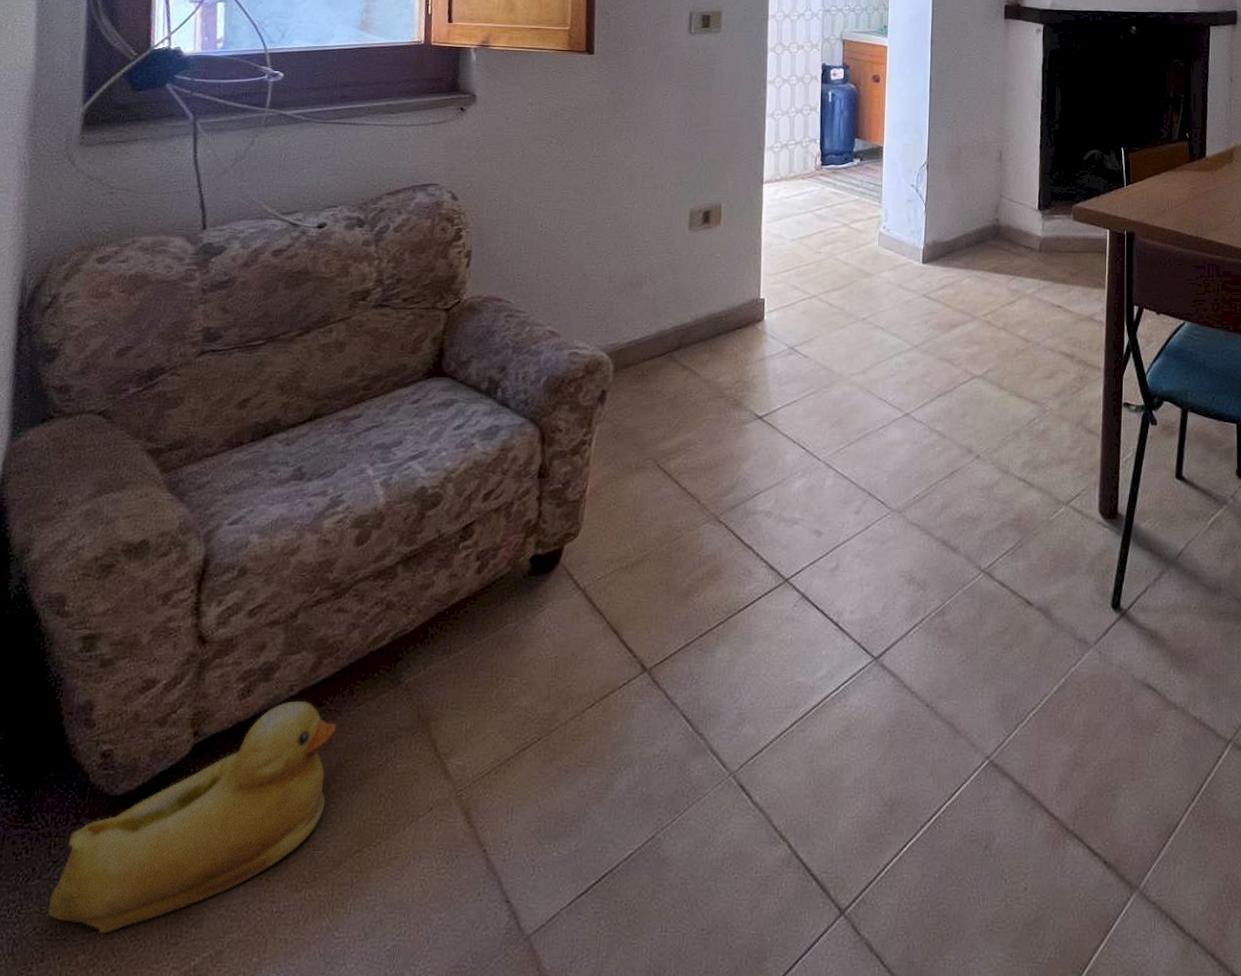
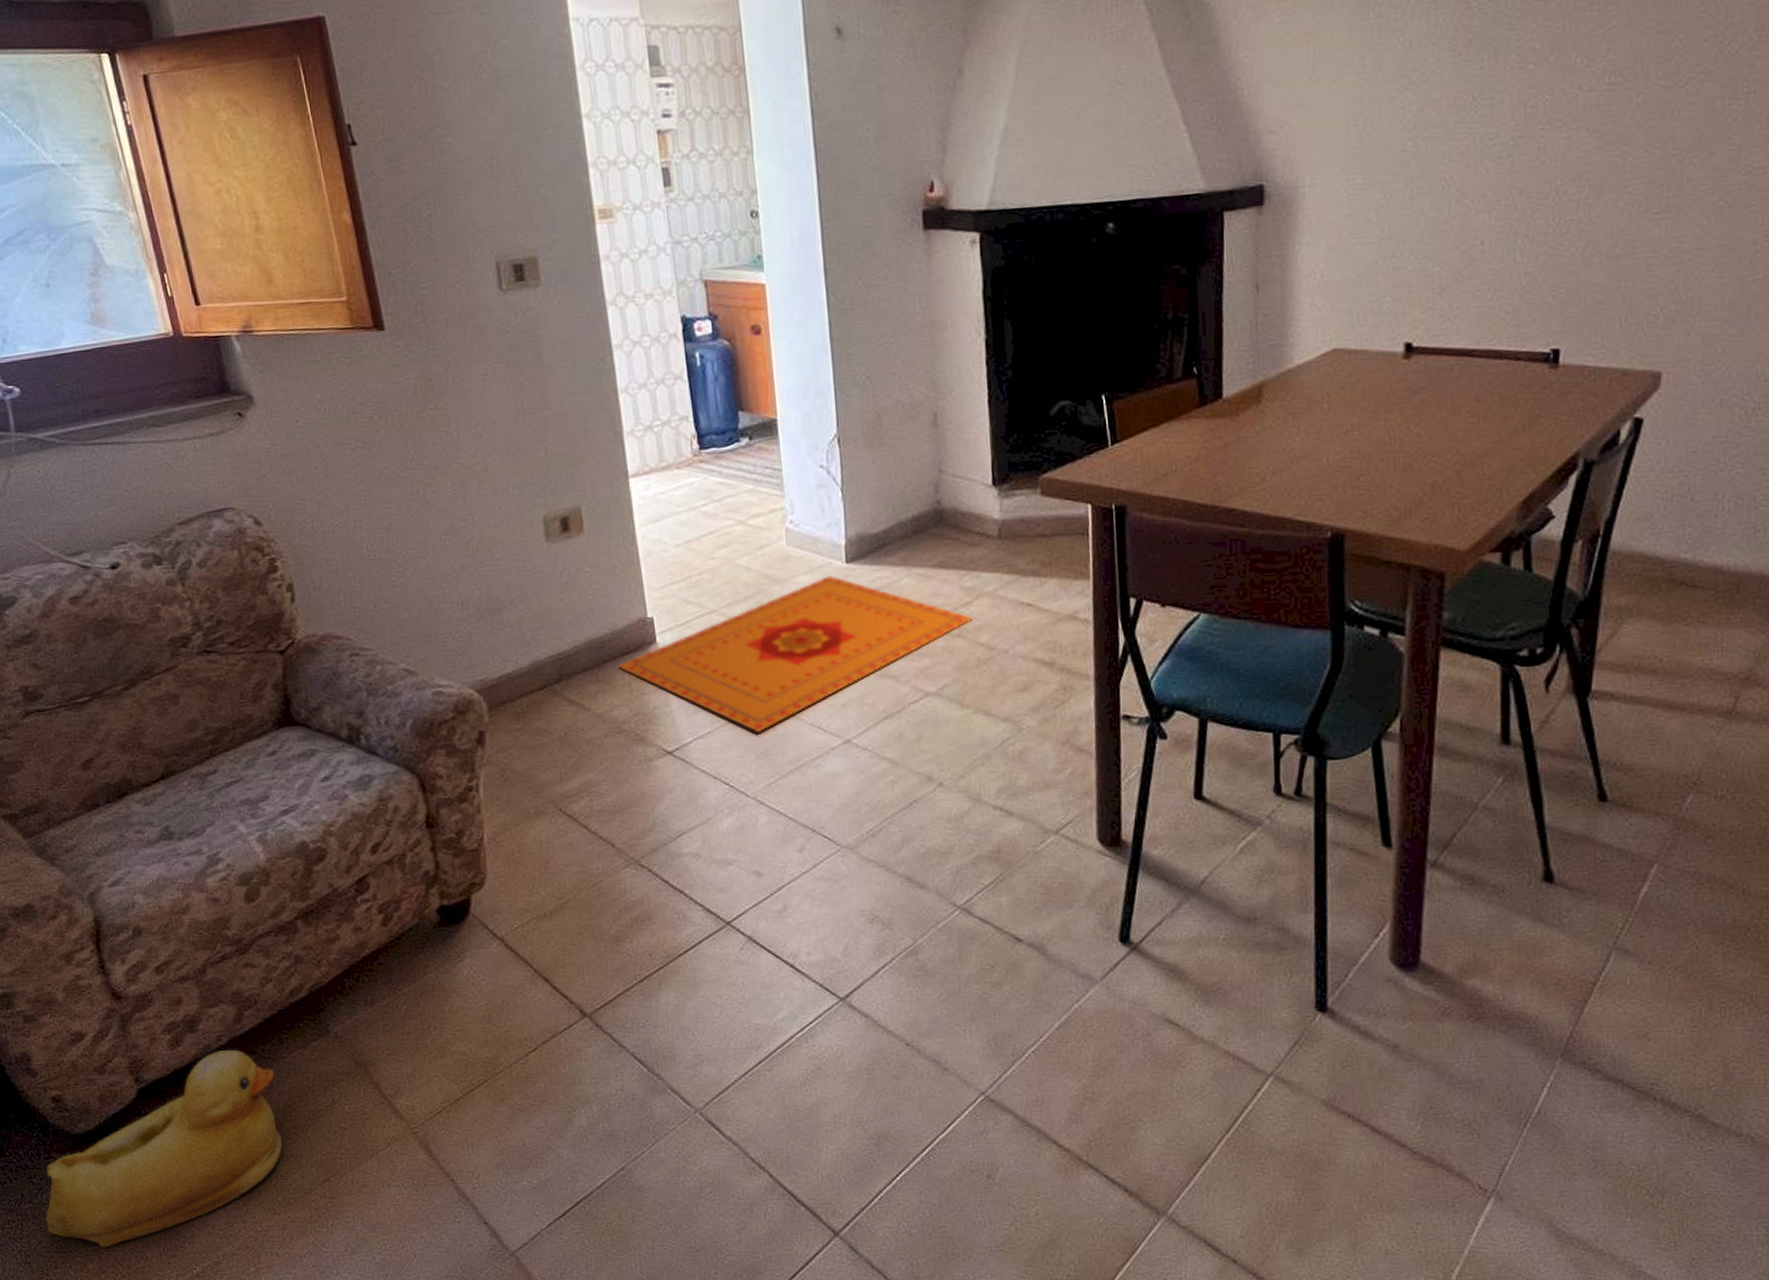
doormat: none [729,273,1015,404] -> present [618,575,973,733]

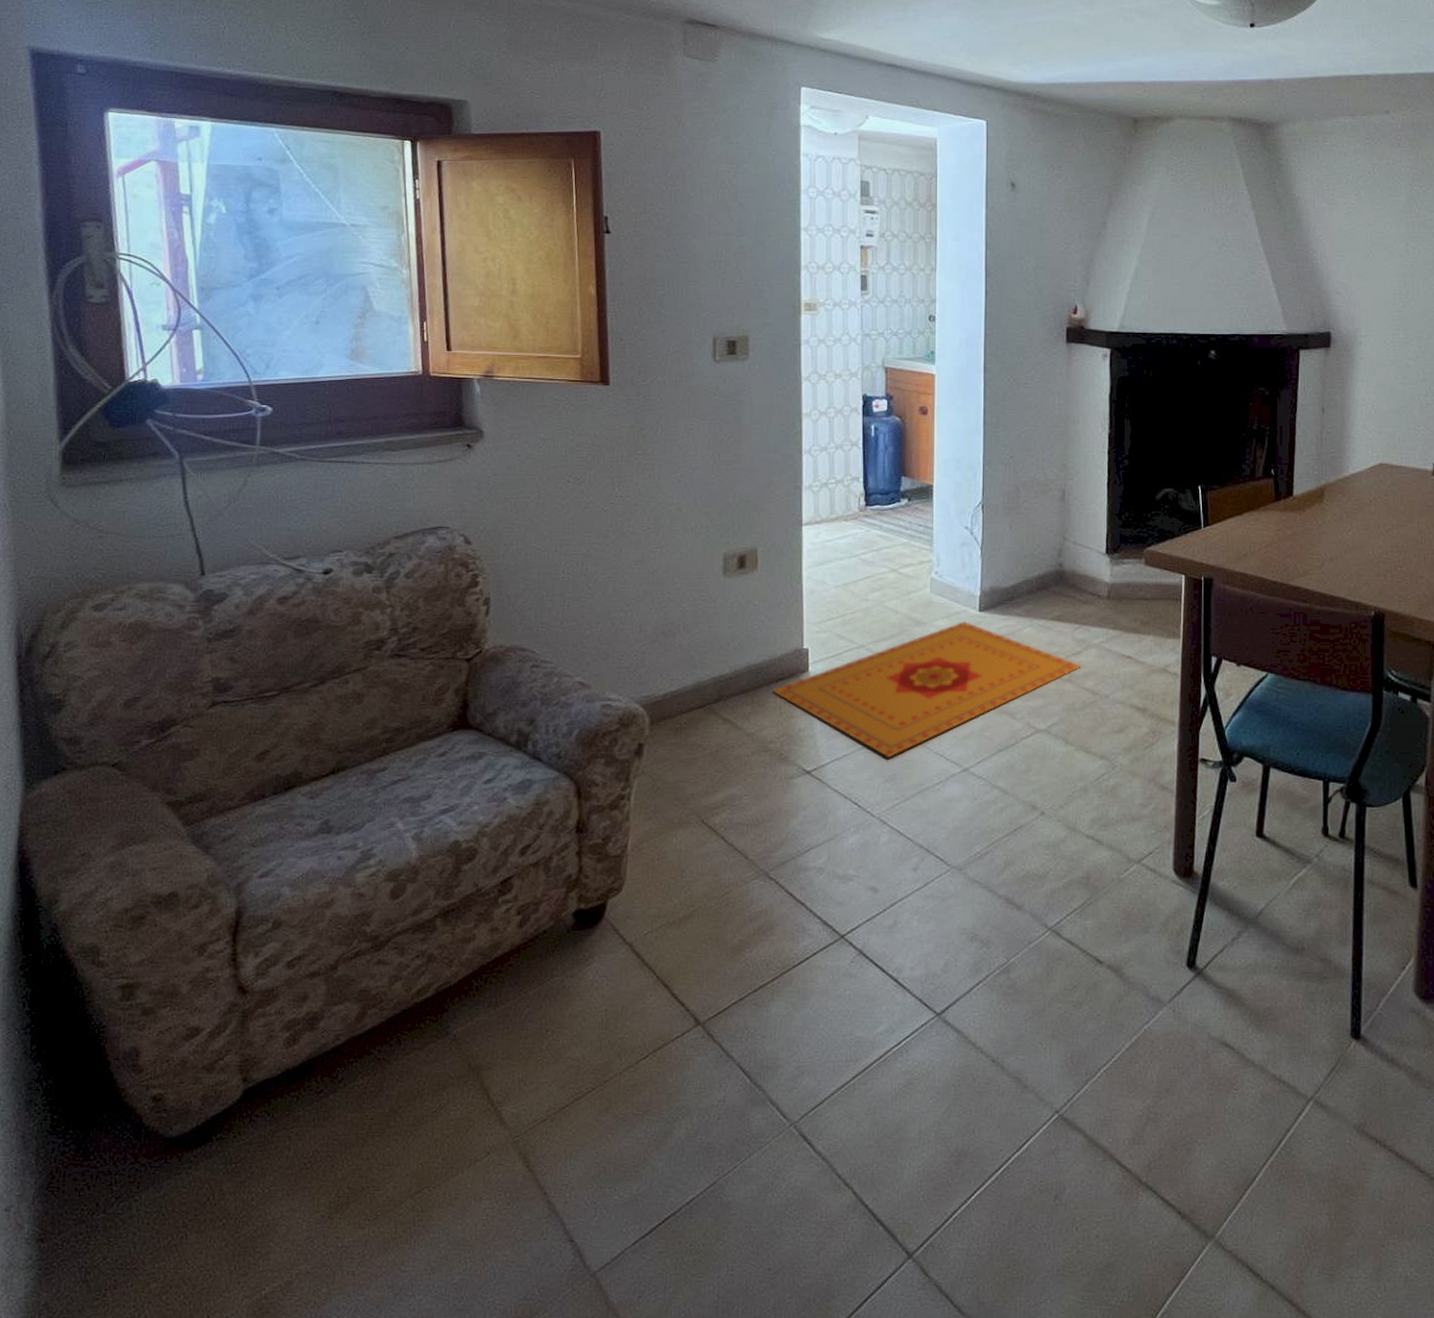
rubber duck: present [45,1049,283,1248] -> none [115,1049,387,1264]

